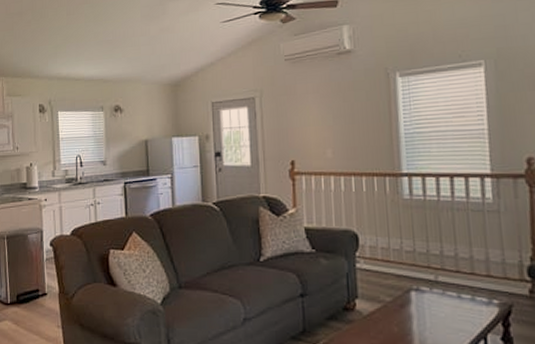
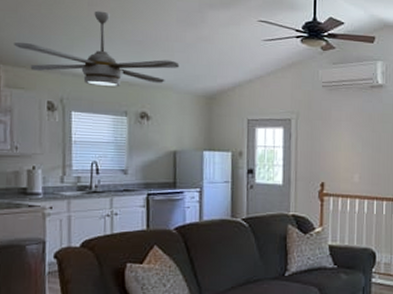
ceiling fan: none [12,18,146,87] -> present [14,10,180,88]

